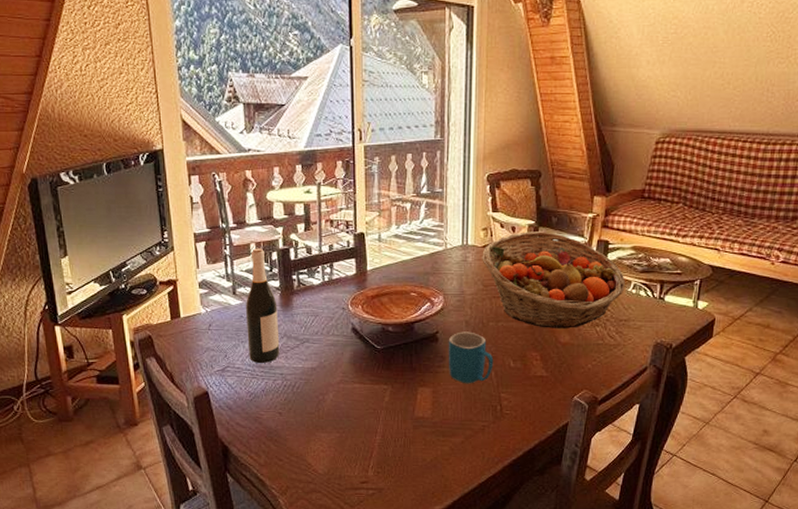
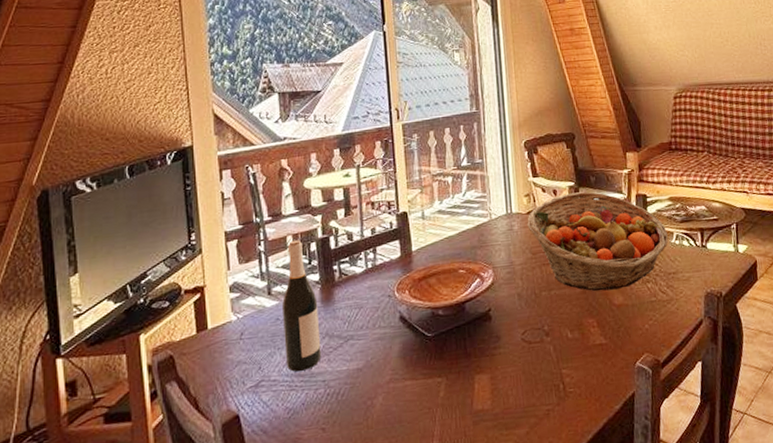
mug: present [448,331,494,384] -> none [501,305,551,364]

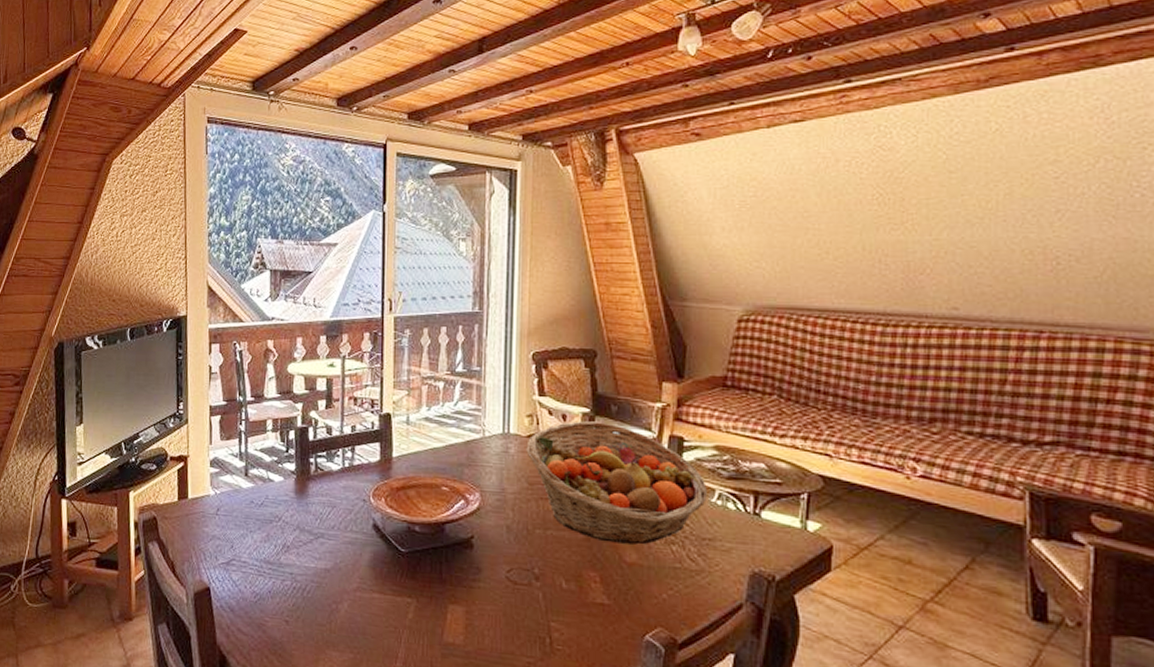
wine bottle: present [281,240,322,372] -> none [256,425,292,559]

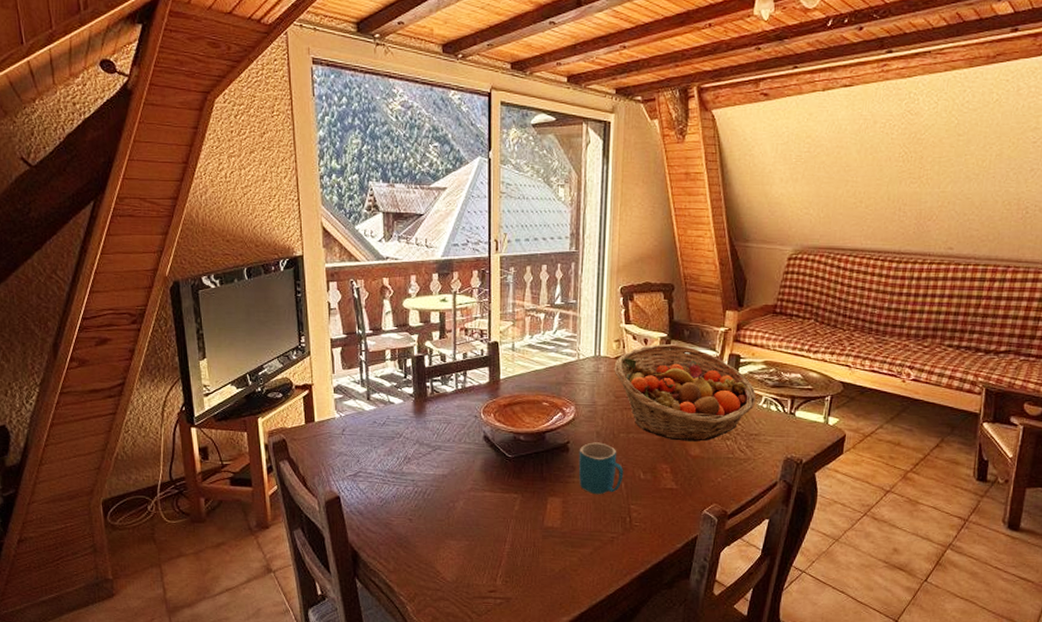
mug: none [485,538,541,606] -> present [578,442,624,495]

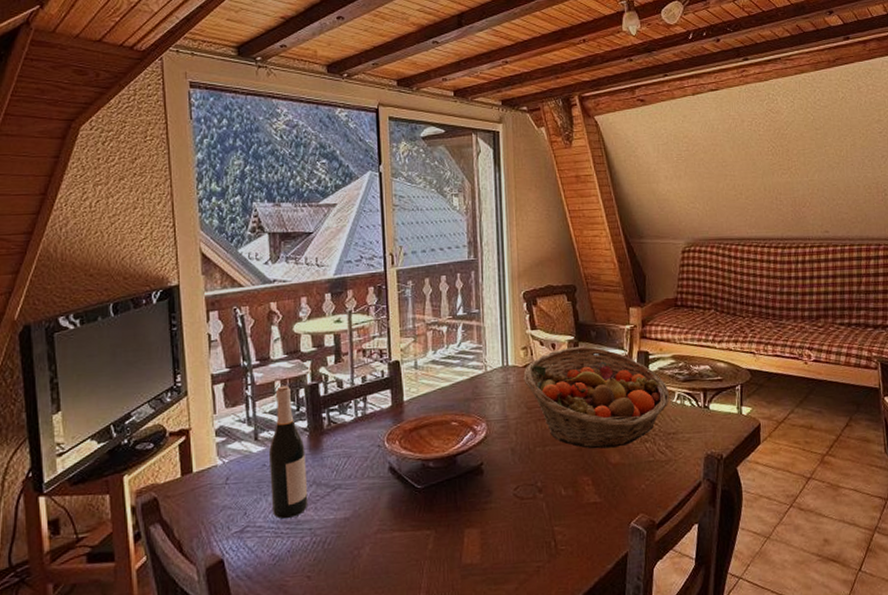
wine bottle: none [378,355,412,469] -> present [268,385,308,519]
mug: present [578,442,624,495] -> none [494,460,544,520]

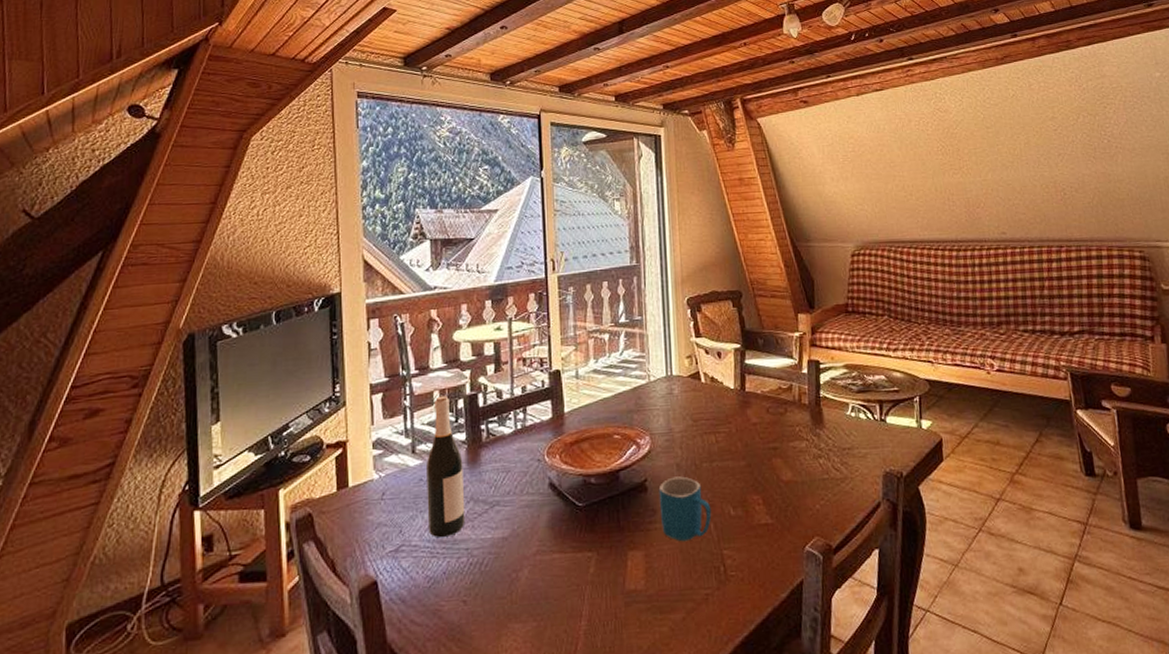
mug: none [494,460,544,520] -> present [658,476,712,542]
fruit basket: present [523,346,669,449] -> none [688,355,843,465]

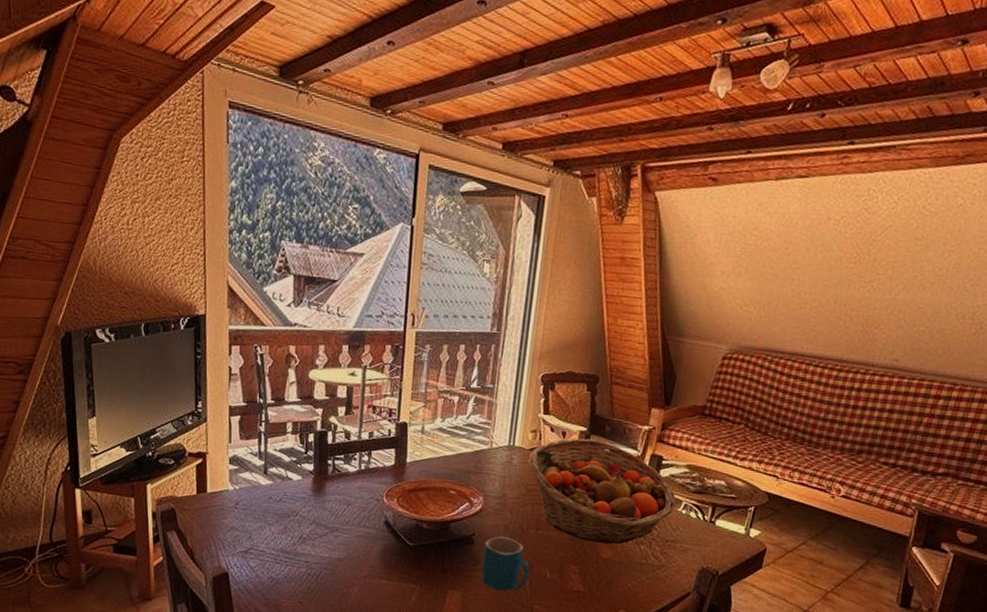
wine bottle: present [425,396,466,537] -> none [274,428,309,549]
fruit basket: none [688,355,843,465] -> present [528,438,676,544]

